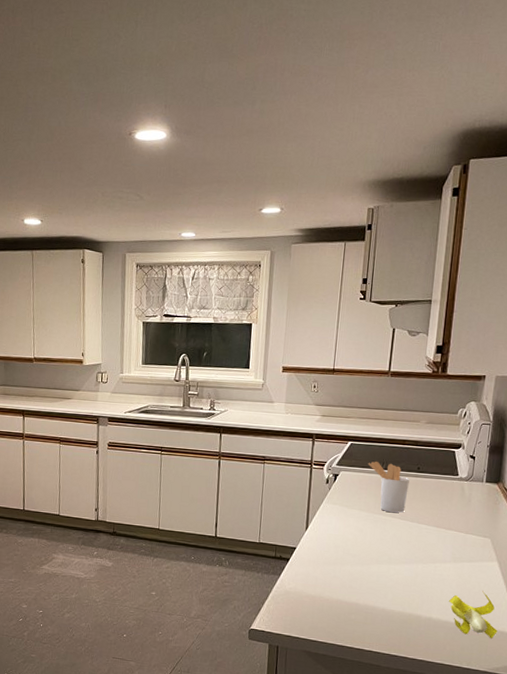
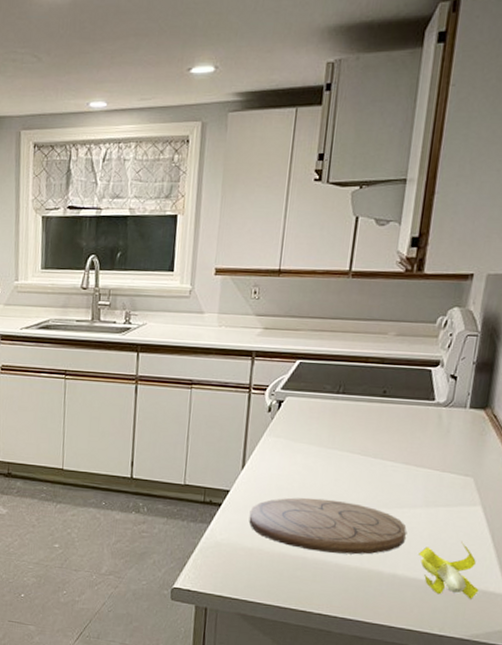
cutting board: none [312,554,439,601] -> present [249,497,407,555]
utensil holder: present [368,461,409,513] -> none [320,383,373,447]

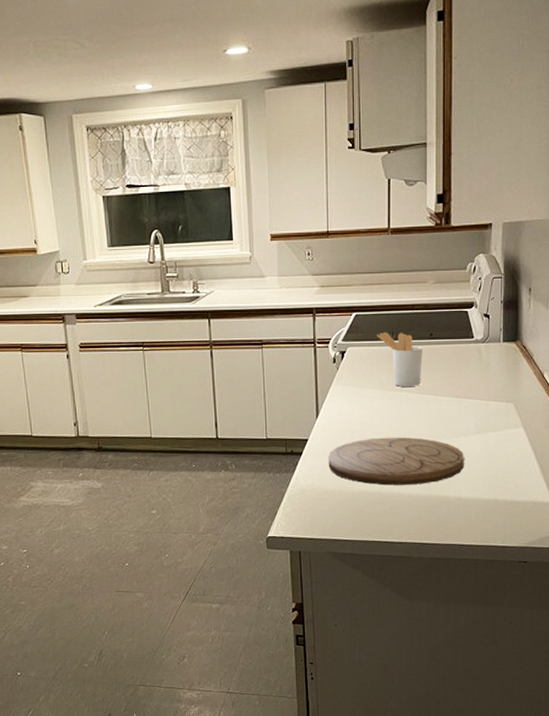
utensil holder: none [320,383,373,447] -> present [376,331,423,387]
banana: present [419,541,479,599] -> none [477,460,530,511]

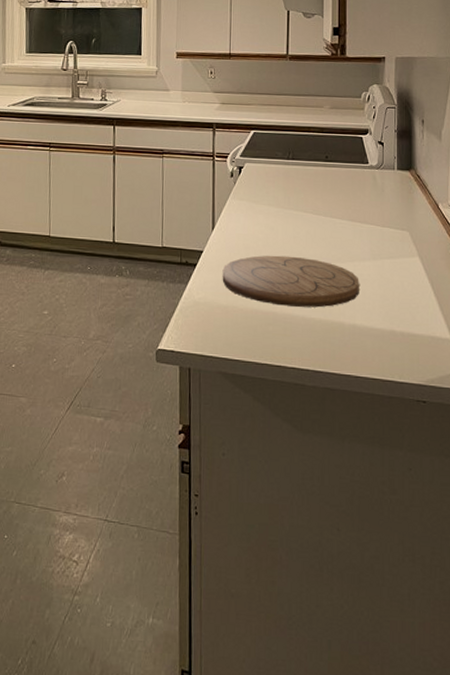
utensil holder: present [376,331,423,387] -> none [273,150,318,207]

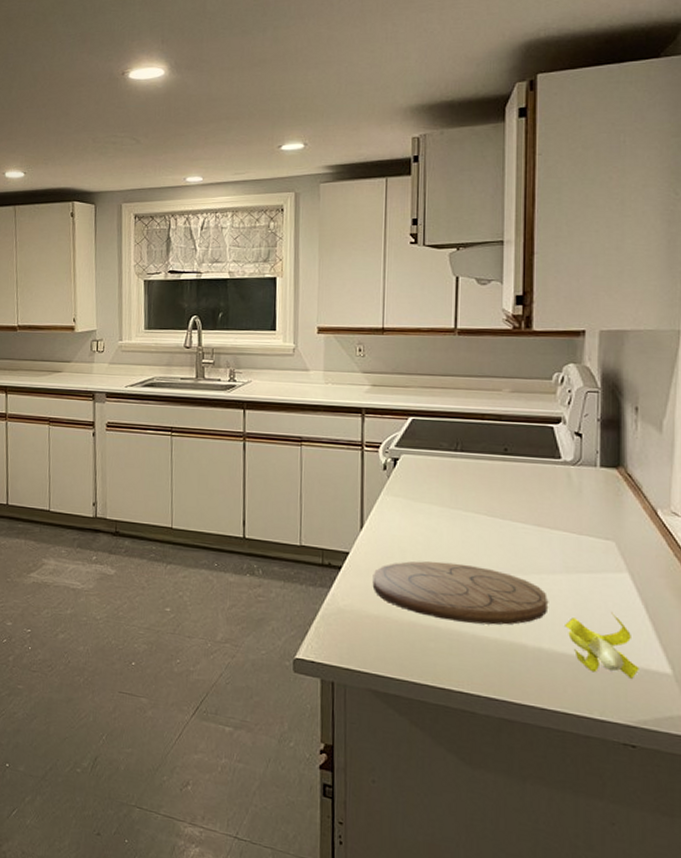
banana: none [373,290,428,345] -> present [565,611,639,679]

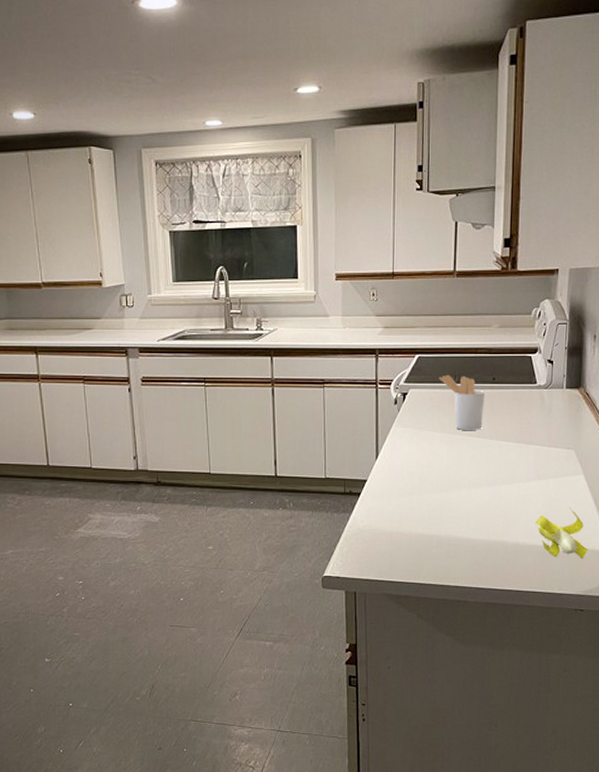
cutting board: present [372,561,547,625] -> none [386,480,523,529]
utensil holder: none [437,440,494,507] -> present [438,374,485,430]

